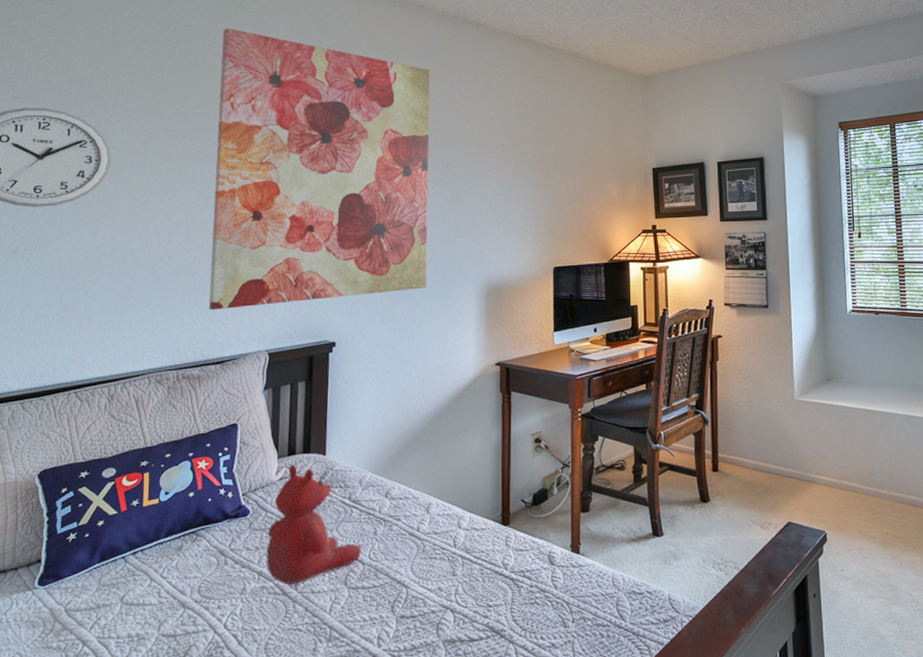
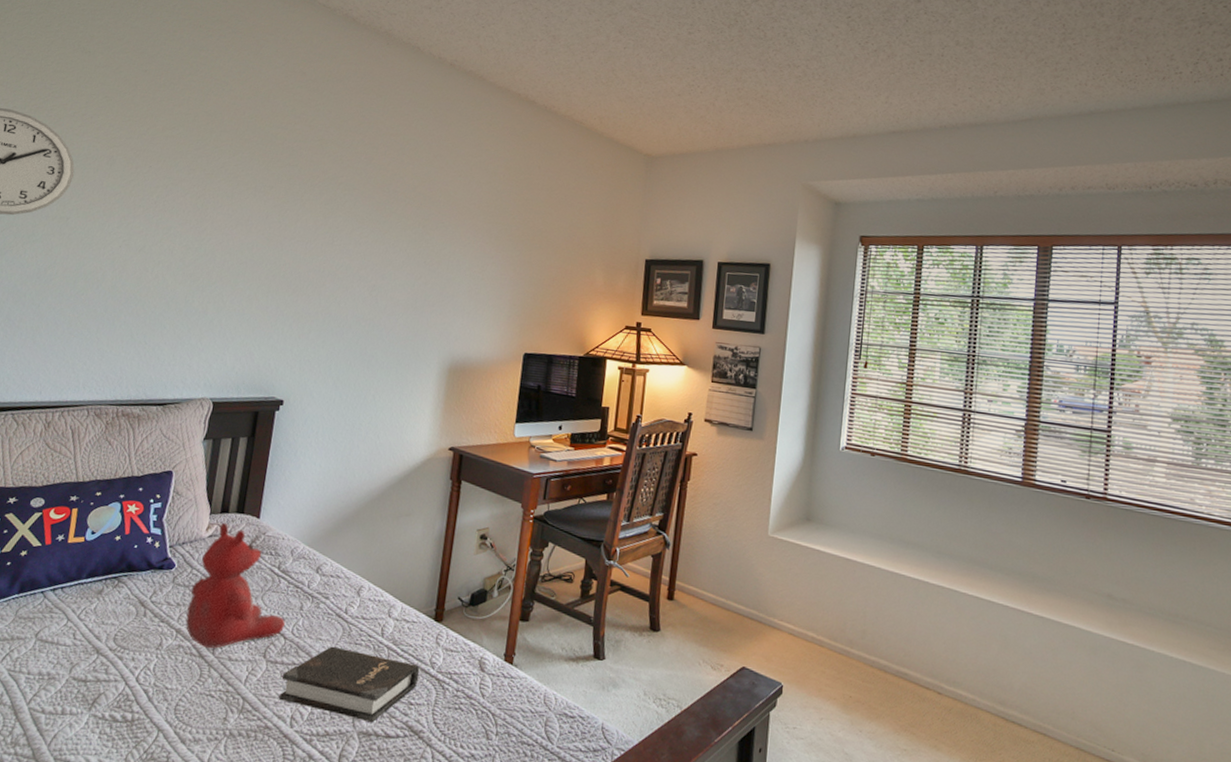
wall art: present [208,28,430,310] -> none [157,46,418,357]
hardback book: none [365,564,494,630] -> present [279,646,420,723]

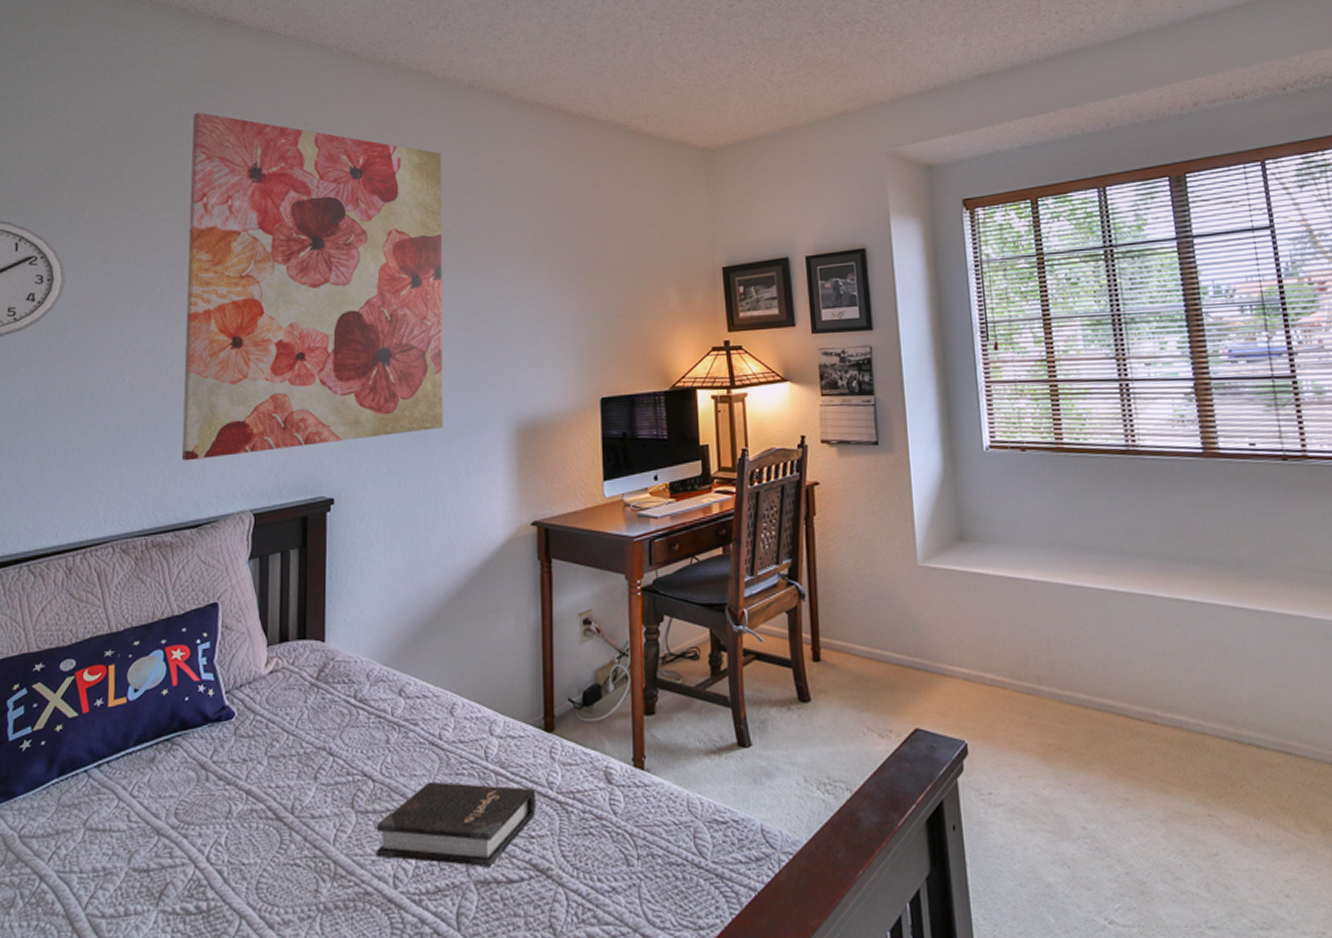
wall art: none [157,46,418,357] -> present [181,112,443,461]
stuffed bear: present [185,522,285,649] -> none [255,653,371,808]

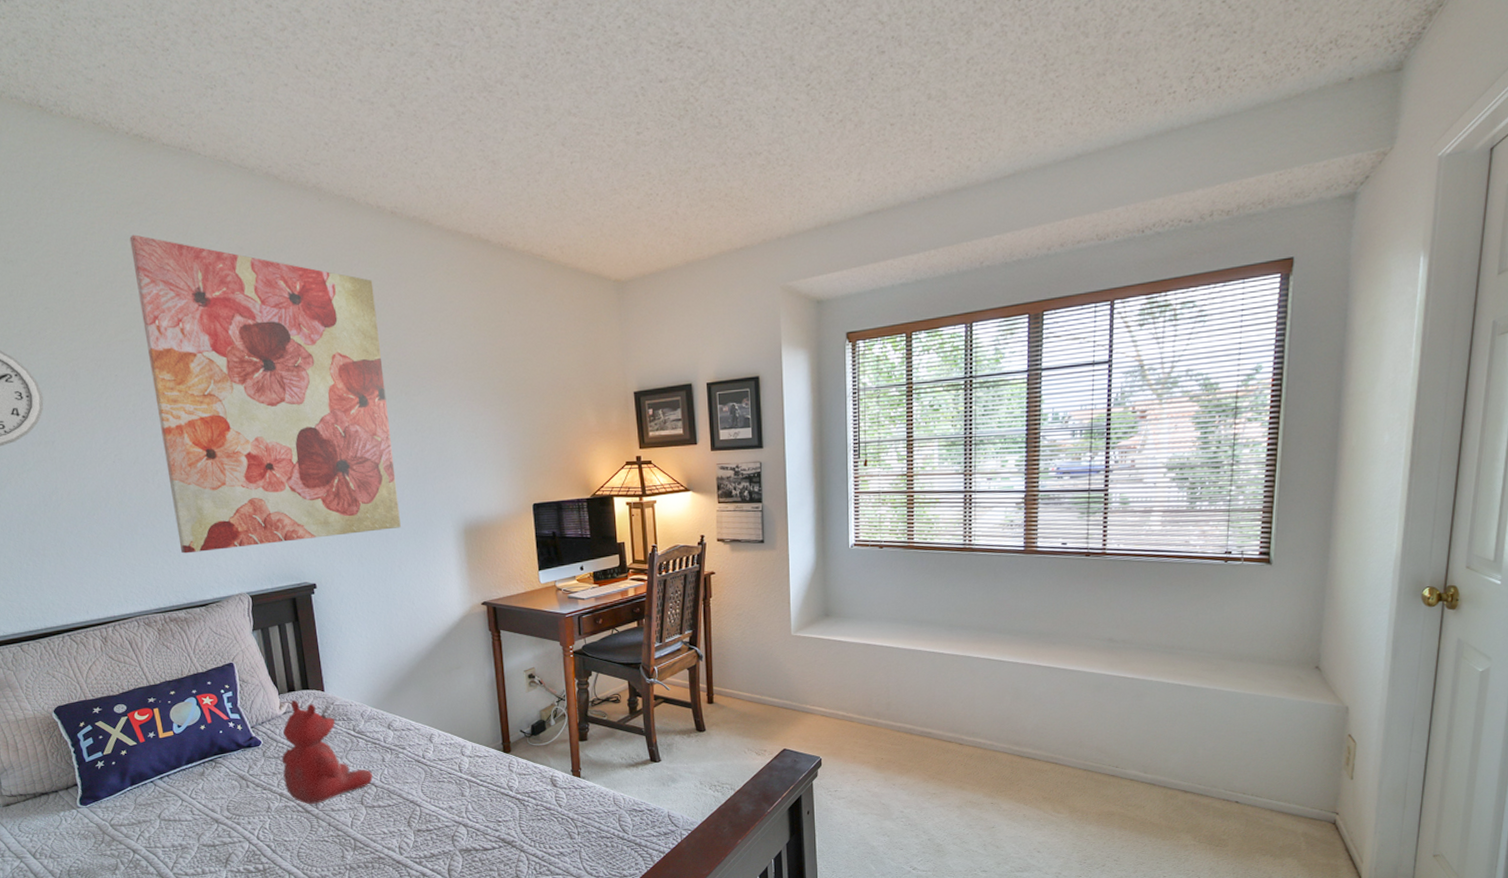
stuffed bear: none [255,653,371,808] -> present [281,699,373,805]
hardback book: present [377,781,537,868] -> none [382,786,501,841]

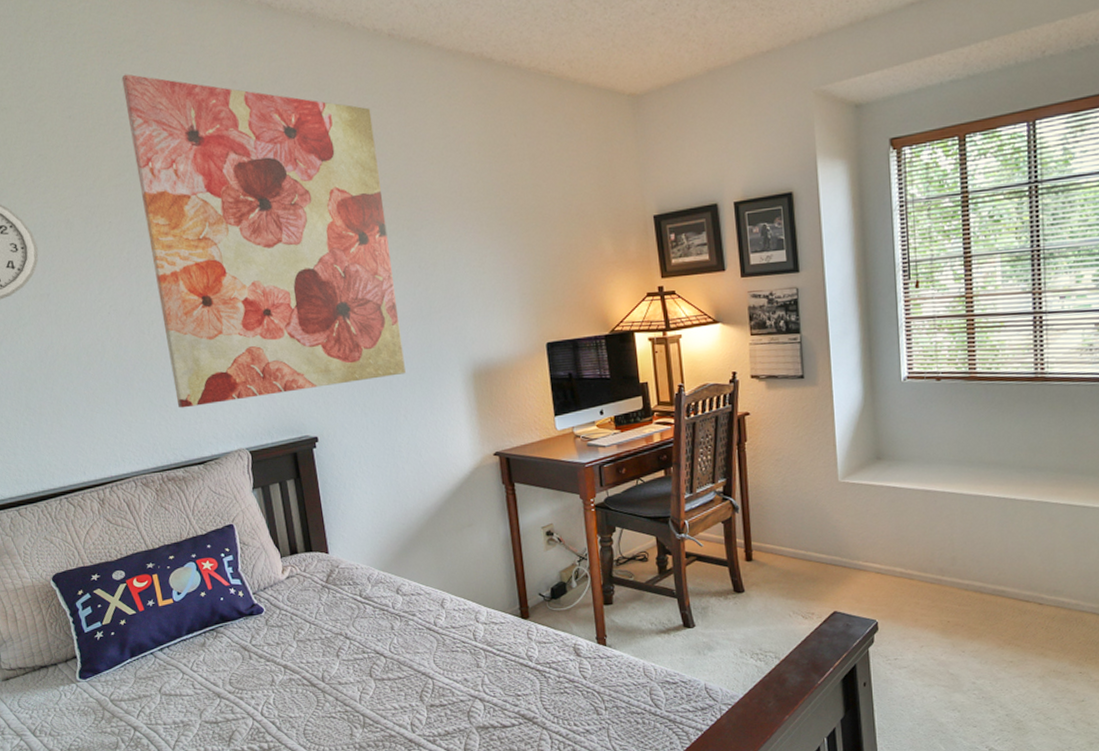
stuffed bear: present [281,699,373,805] -> none [284,563,381,678]

